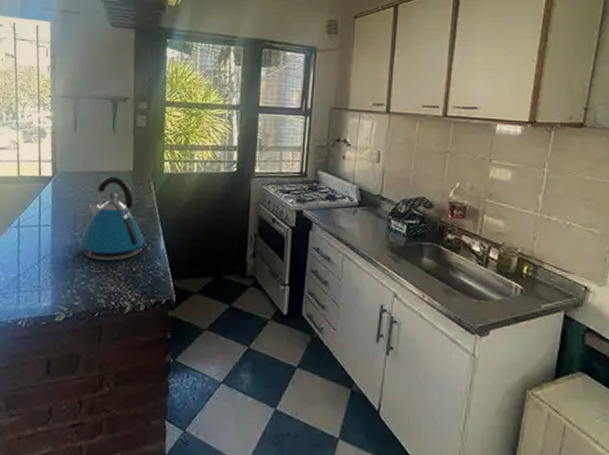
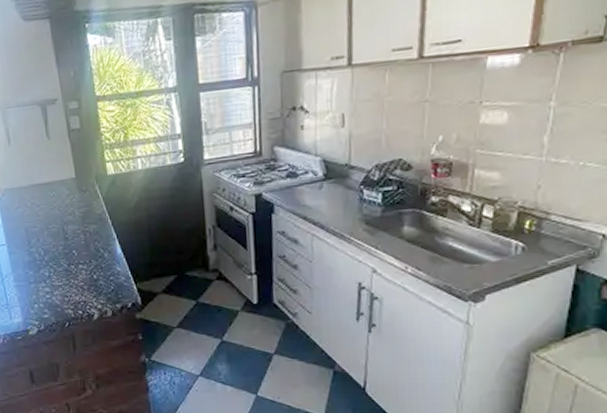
kettle: present [80,176,144,262] -> none [37,186,100,273]

